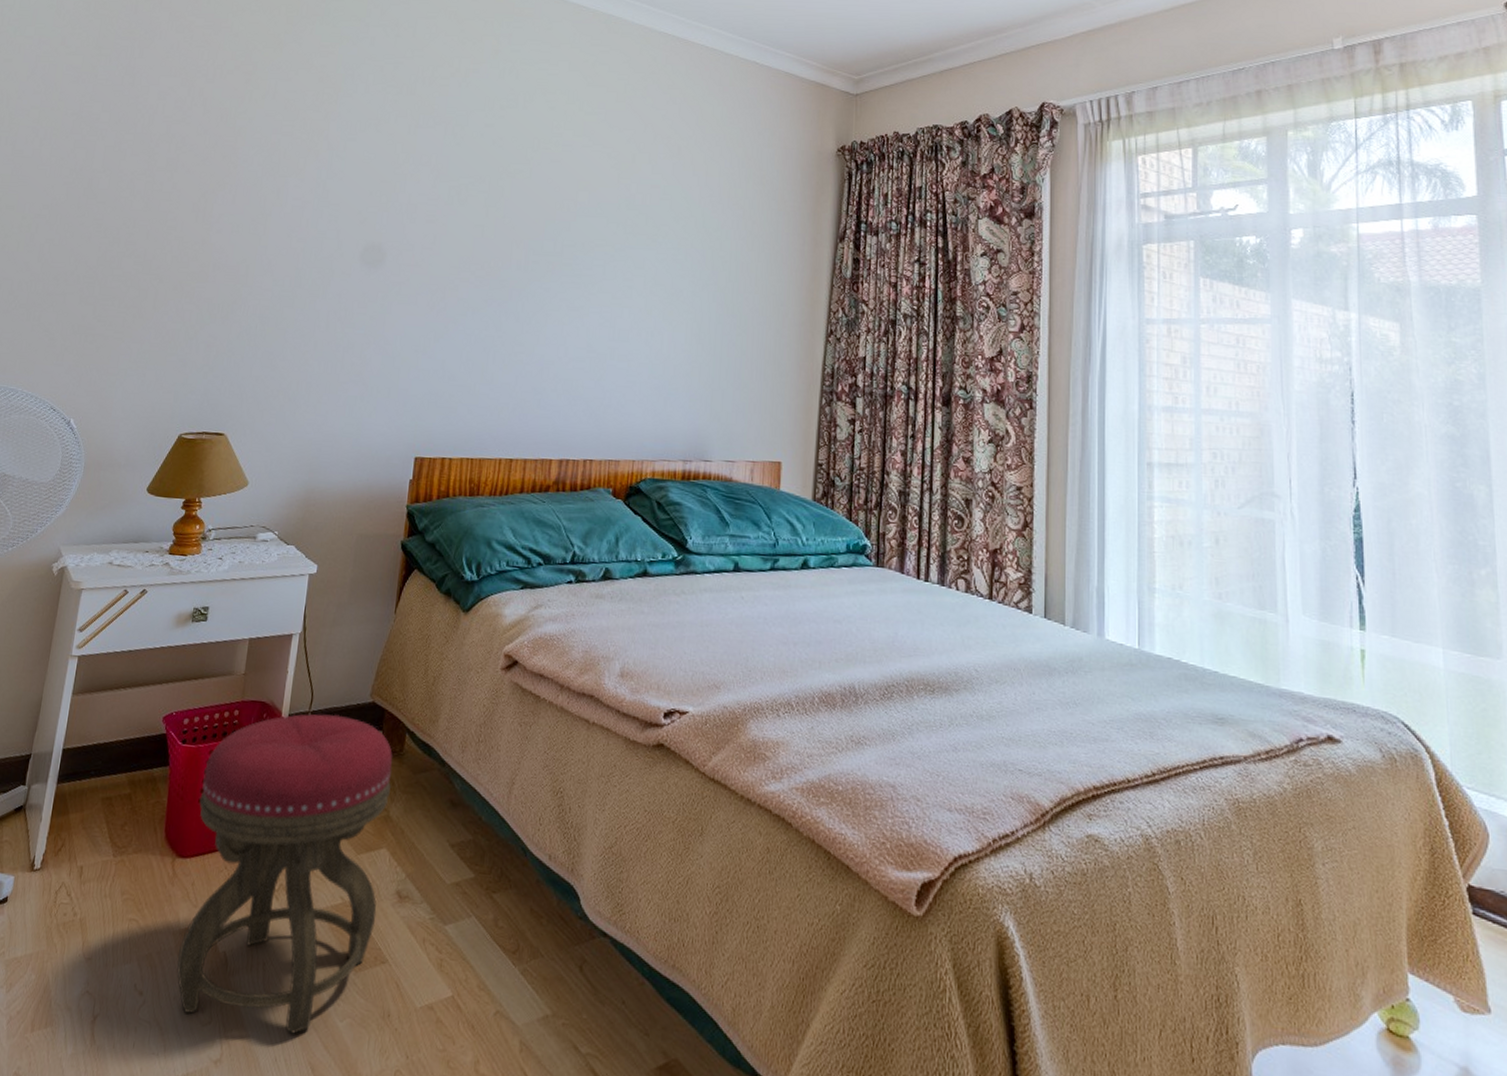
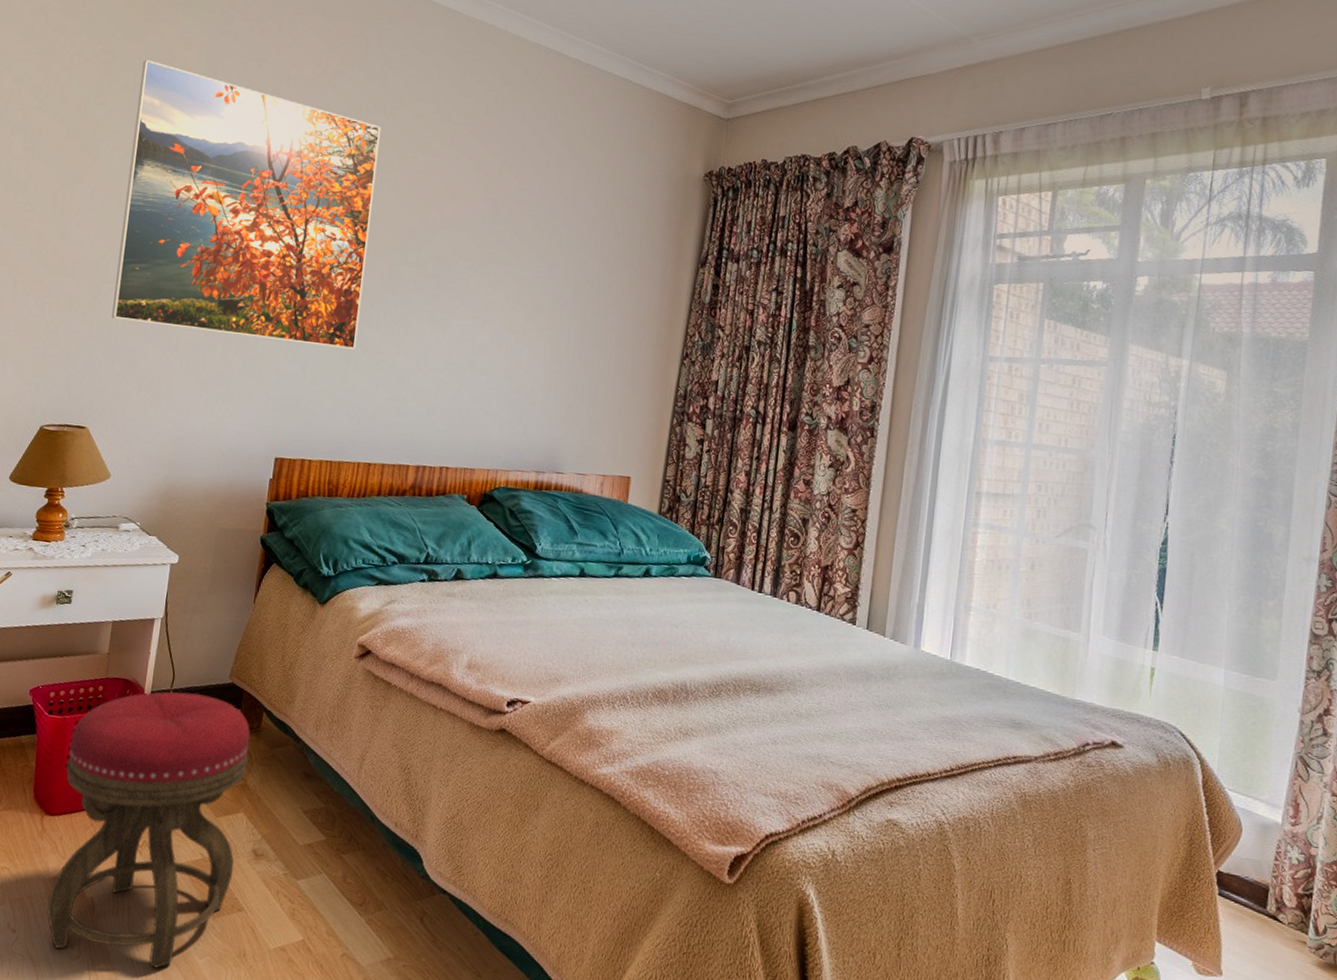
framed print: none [251,68,514,342] -> present [112,59,381,349]

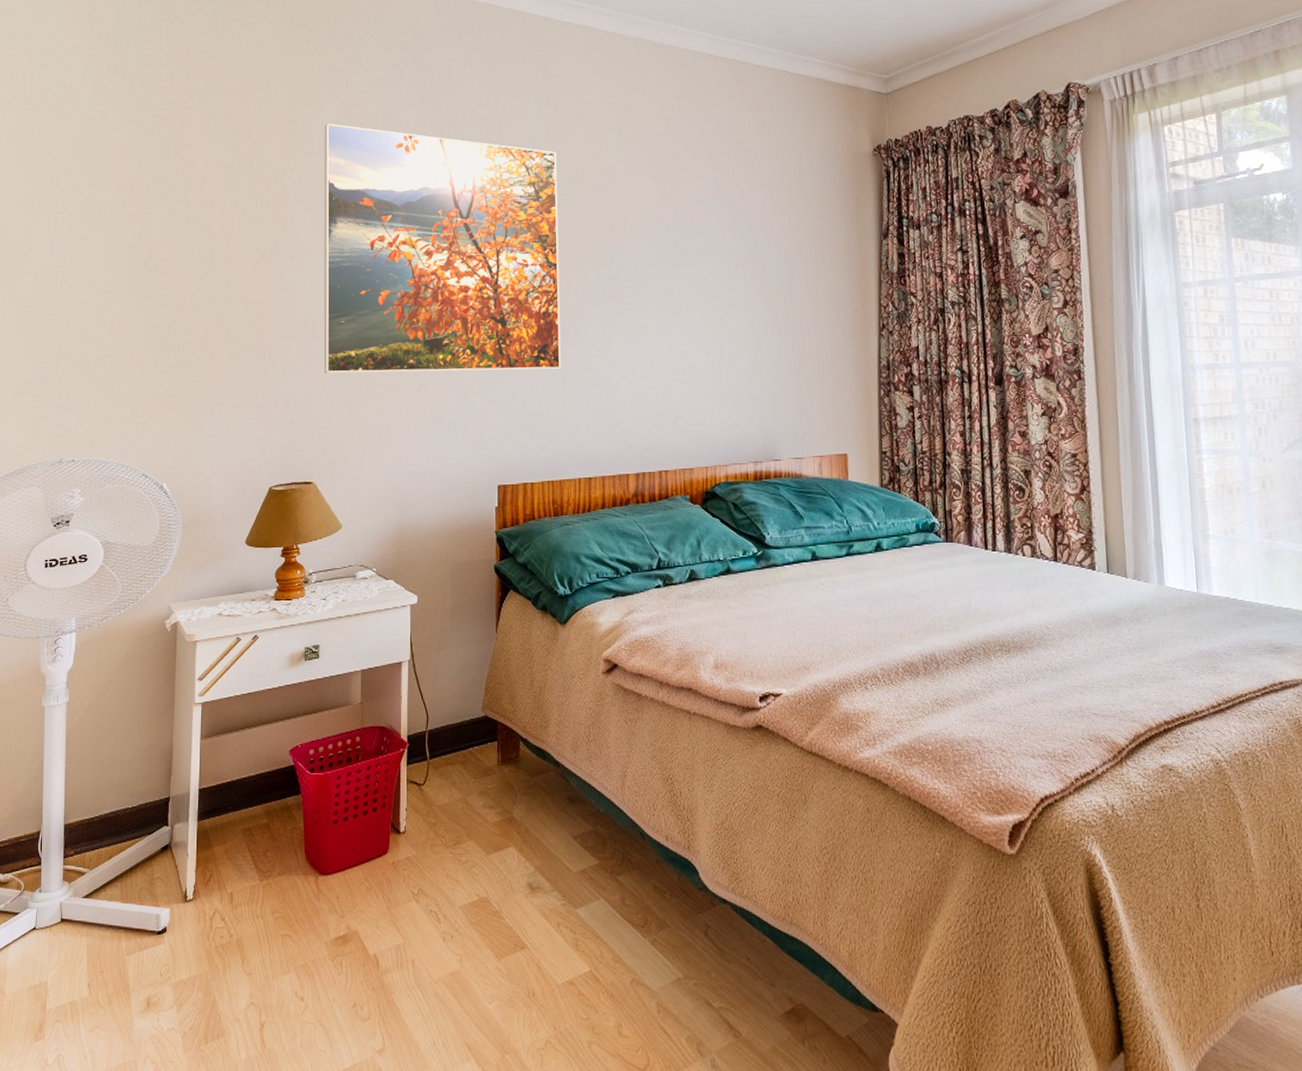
stool: present [47,691,251,968] -> none [332,731,512,1019]

